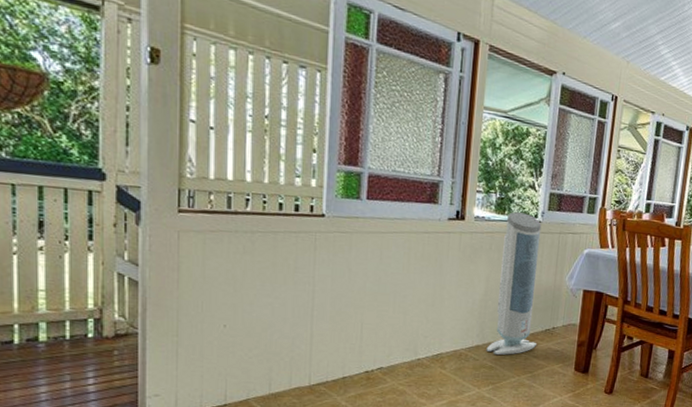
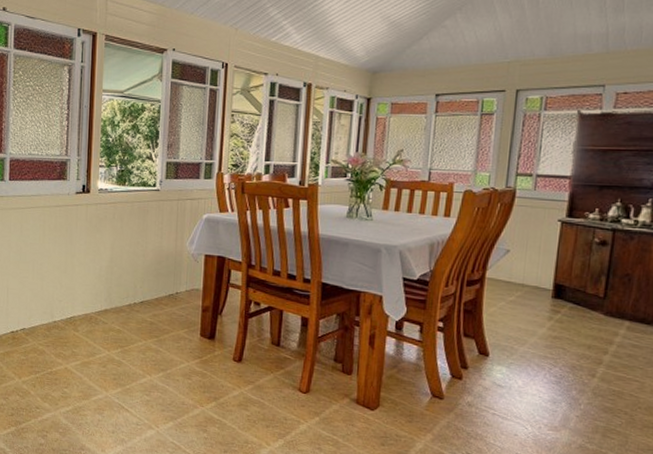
air purifier: present [486,212,542,355] -> none [114,182,161,319]

